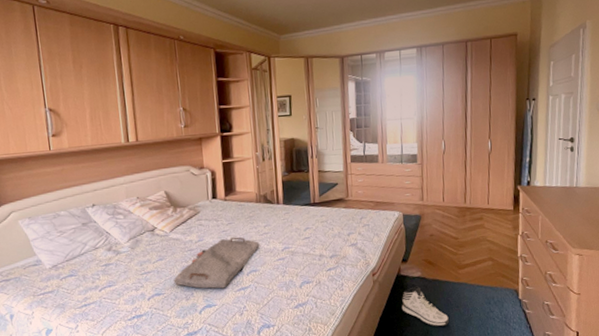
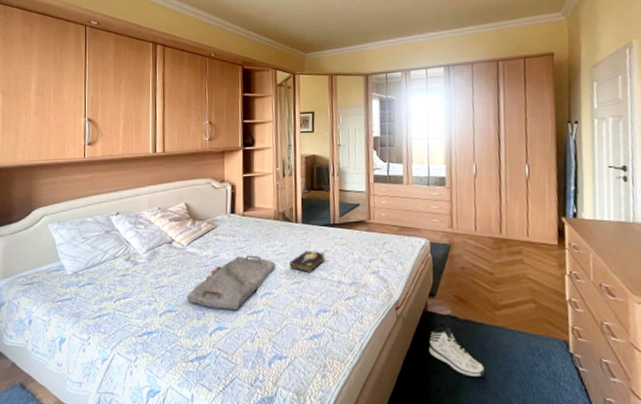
hardback book: none [273,229,307,250] -> present [289,250,325,273]

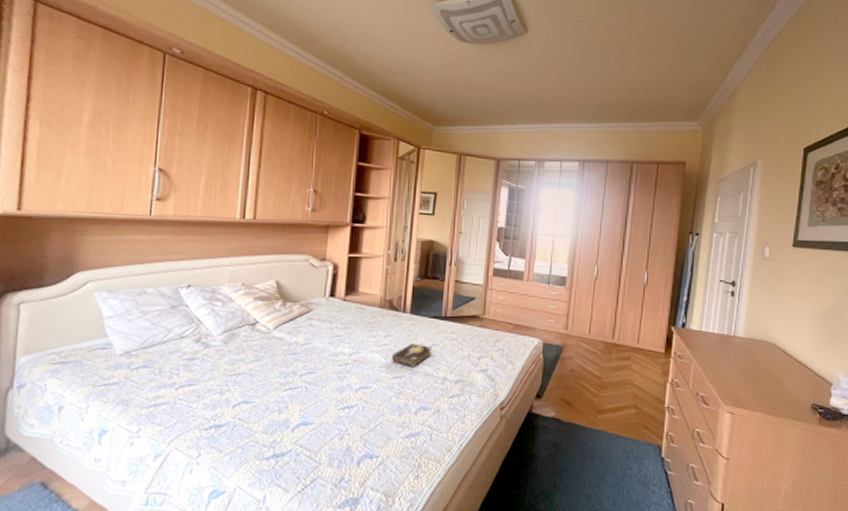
serving tray: present [186,255,276,310] -> none [267,344,376,404]
sneaker: present [428,326,485,378] -> none [528,428,581,480]

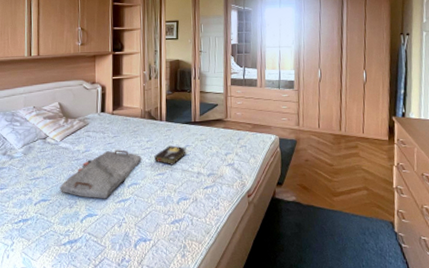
serving tray: none [267,344,376,404] -> present [59,149,142,199]

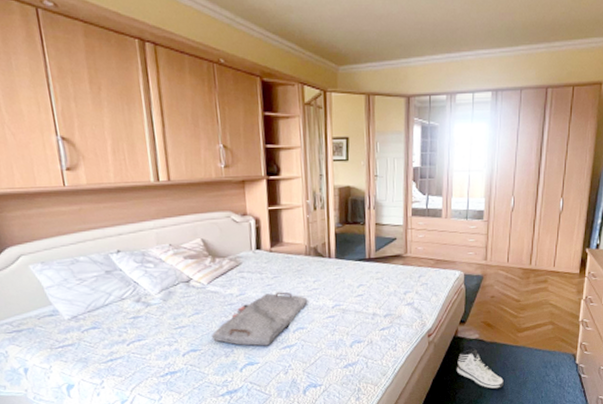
hardback book: present [154,145,186,166] -> none [323,285,360,307]
sneaker: none [275,211,323,255] -> present [456,348,504,390]

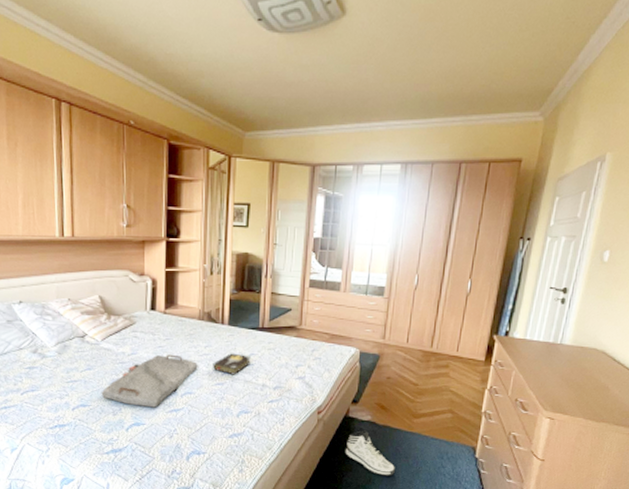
hardback book: none [323,285,360,307] -> present [213,353,251,375]

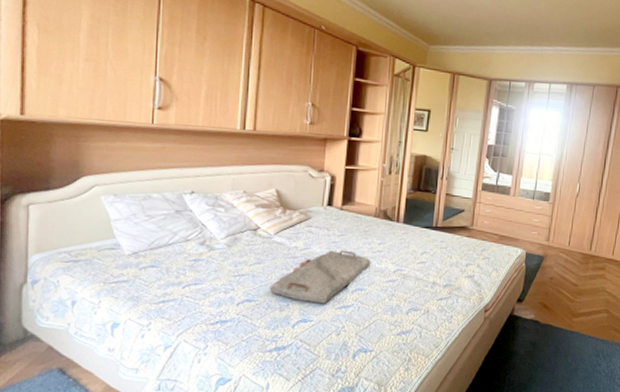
hardback book: present [213,353,251,375] -> none [385,251,423,273]
sneaker: present [345,430,395,476] -> none [509,329,555,374]

